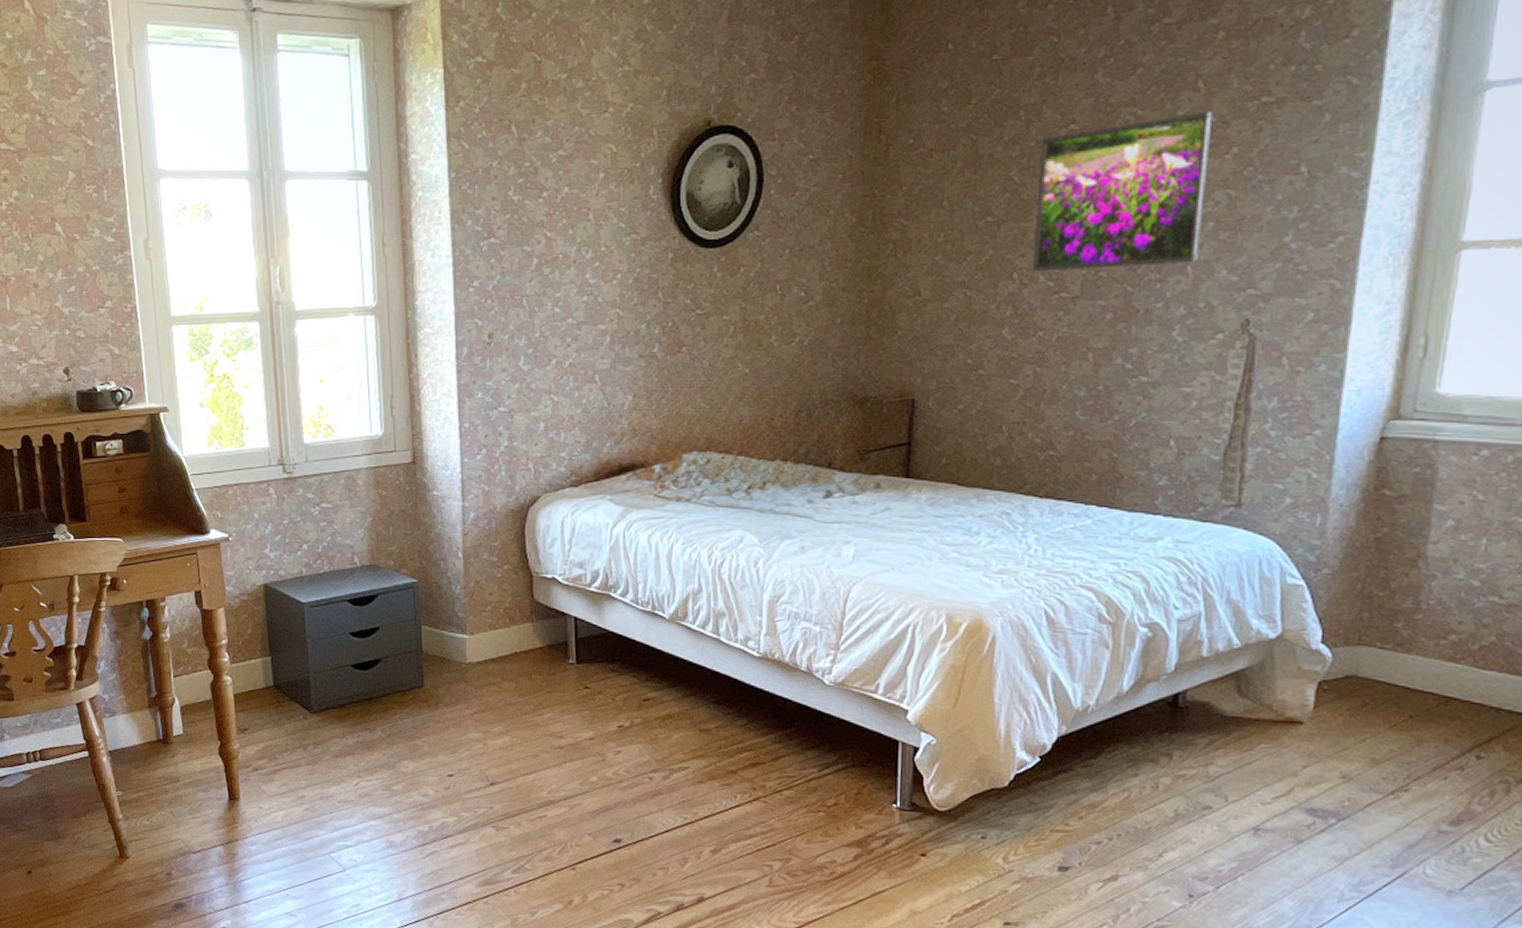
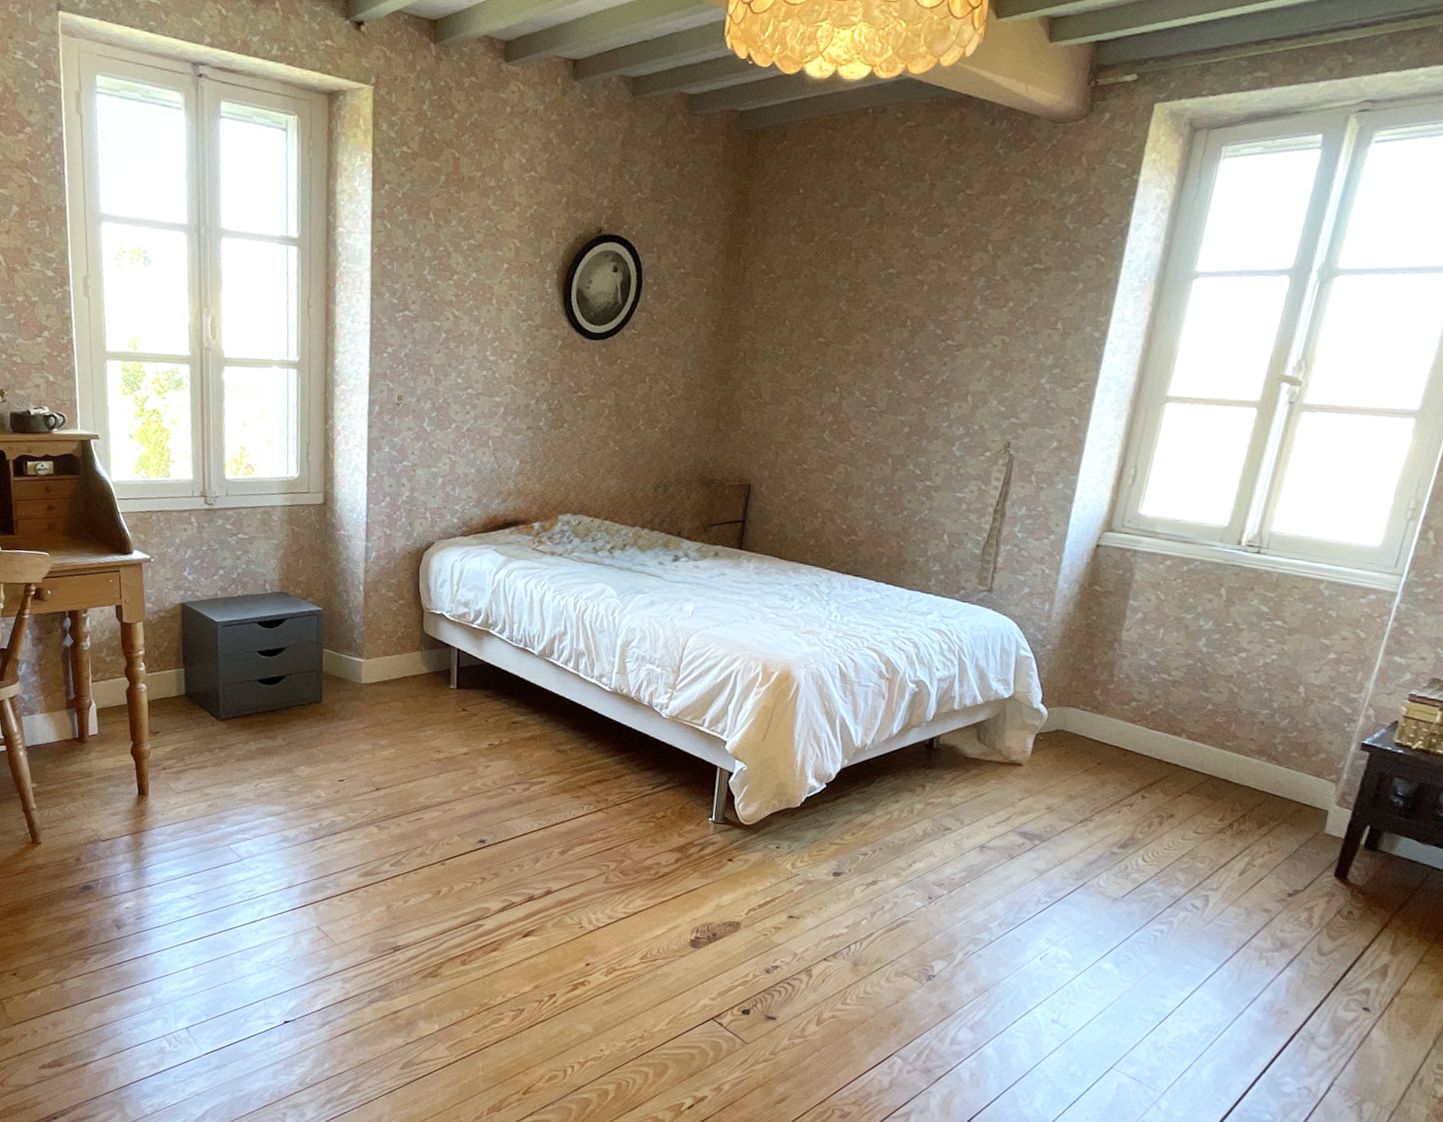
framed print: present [1032,110,1214,272] -> none [850,270,998,393]

